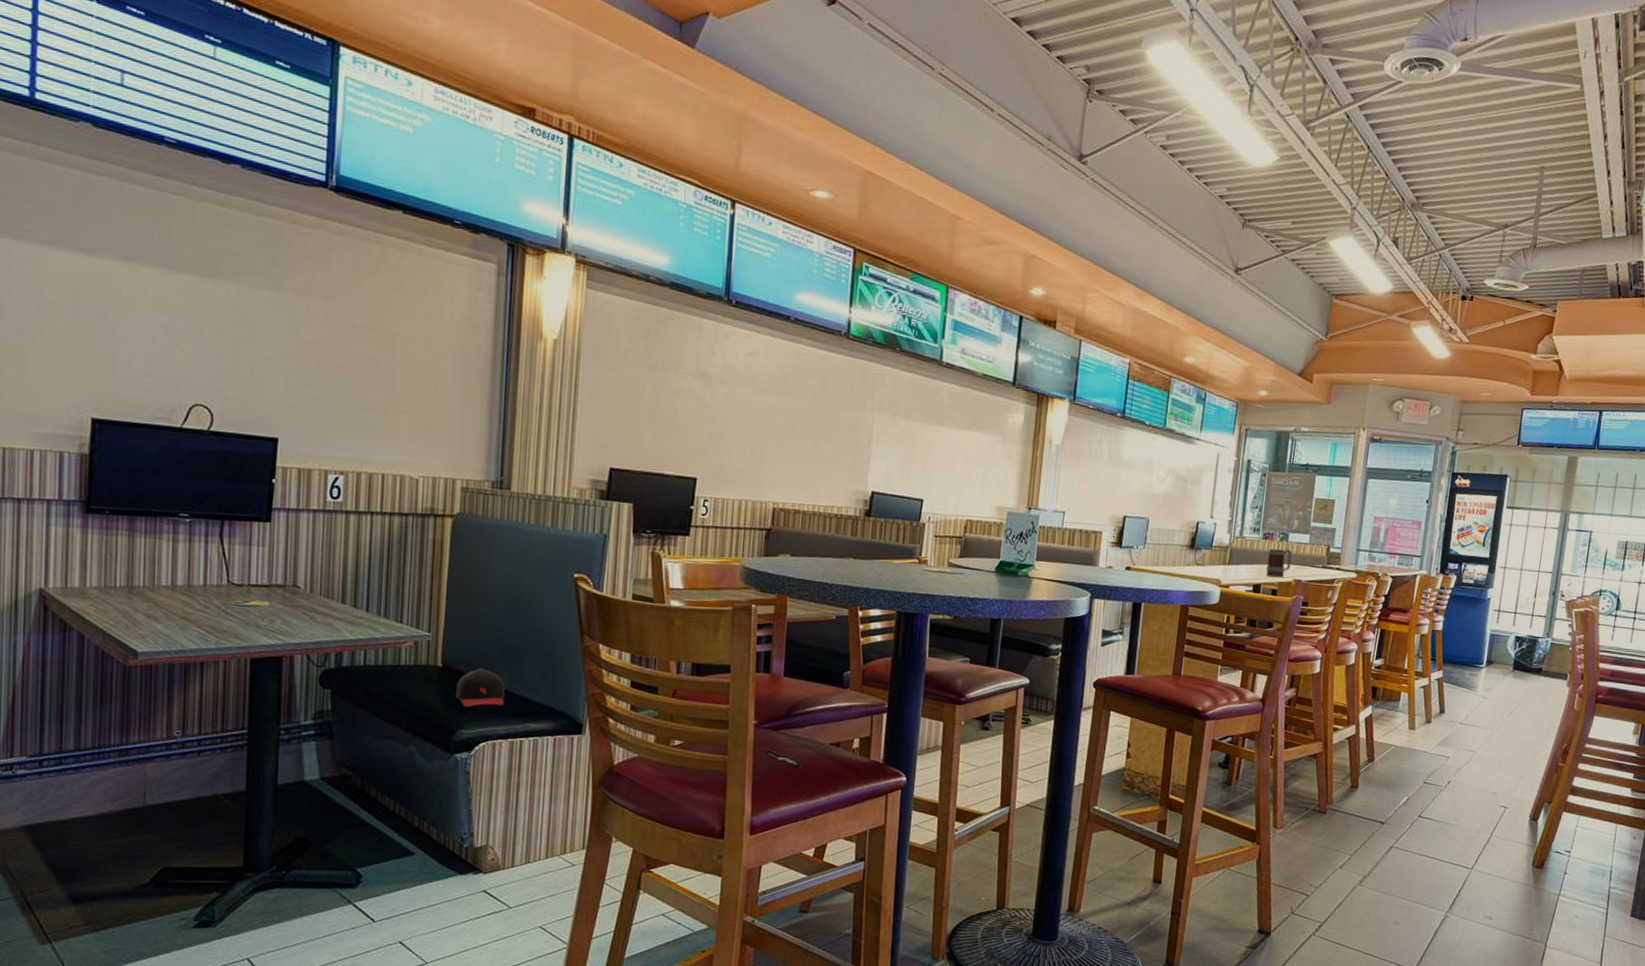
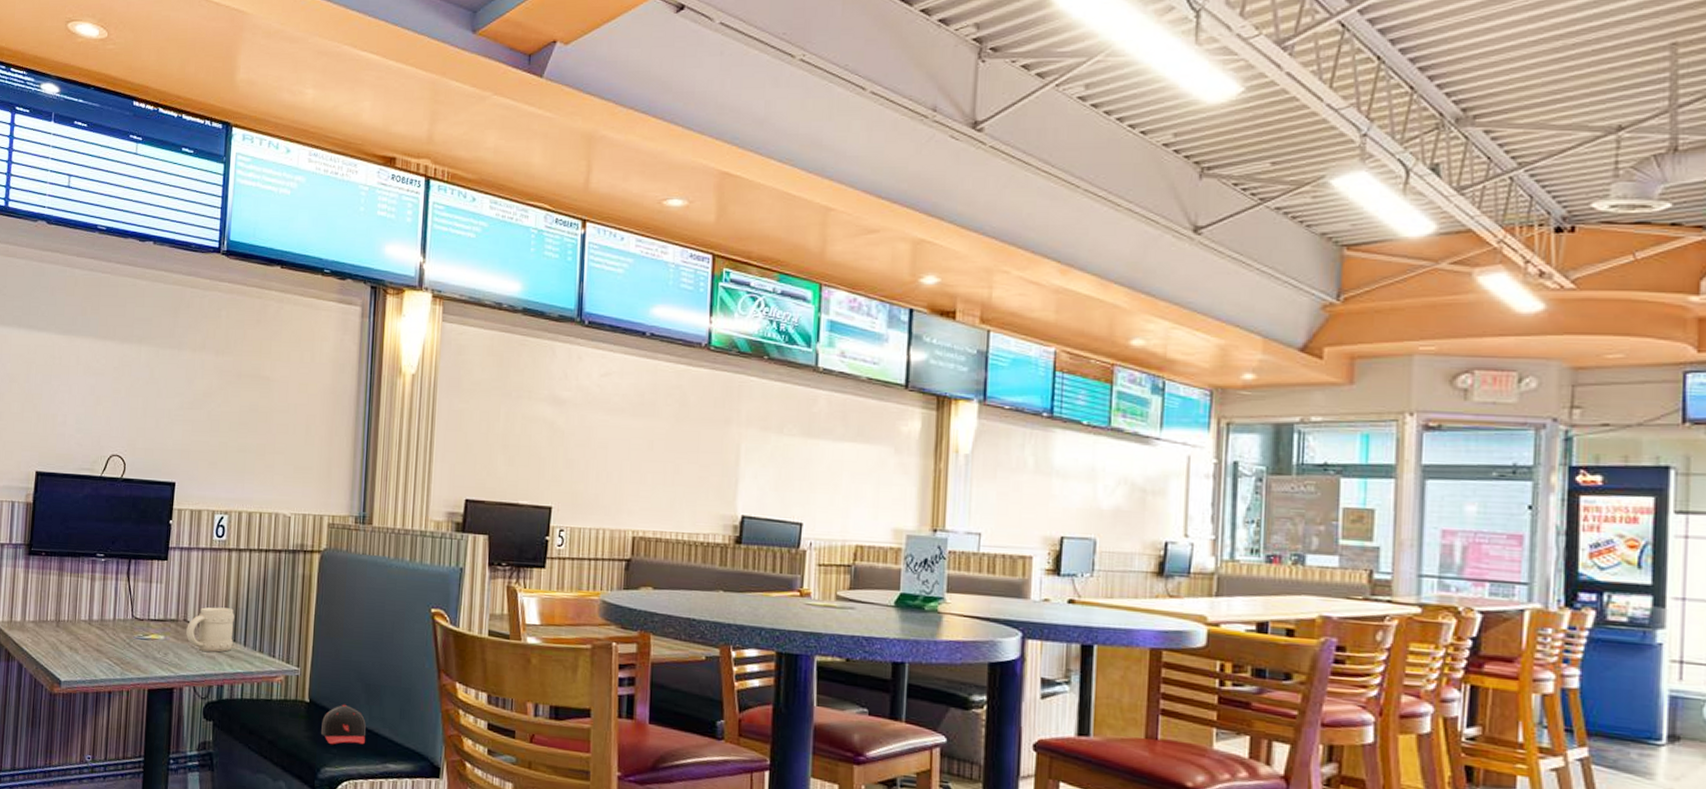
beer mug: none [296,571,354,619] -> present [186,607,235,653]
beer mug: present [1266,549,1292,578] -> none [1275,575,1313,614]

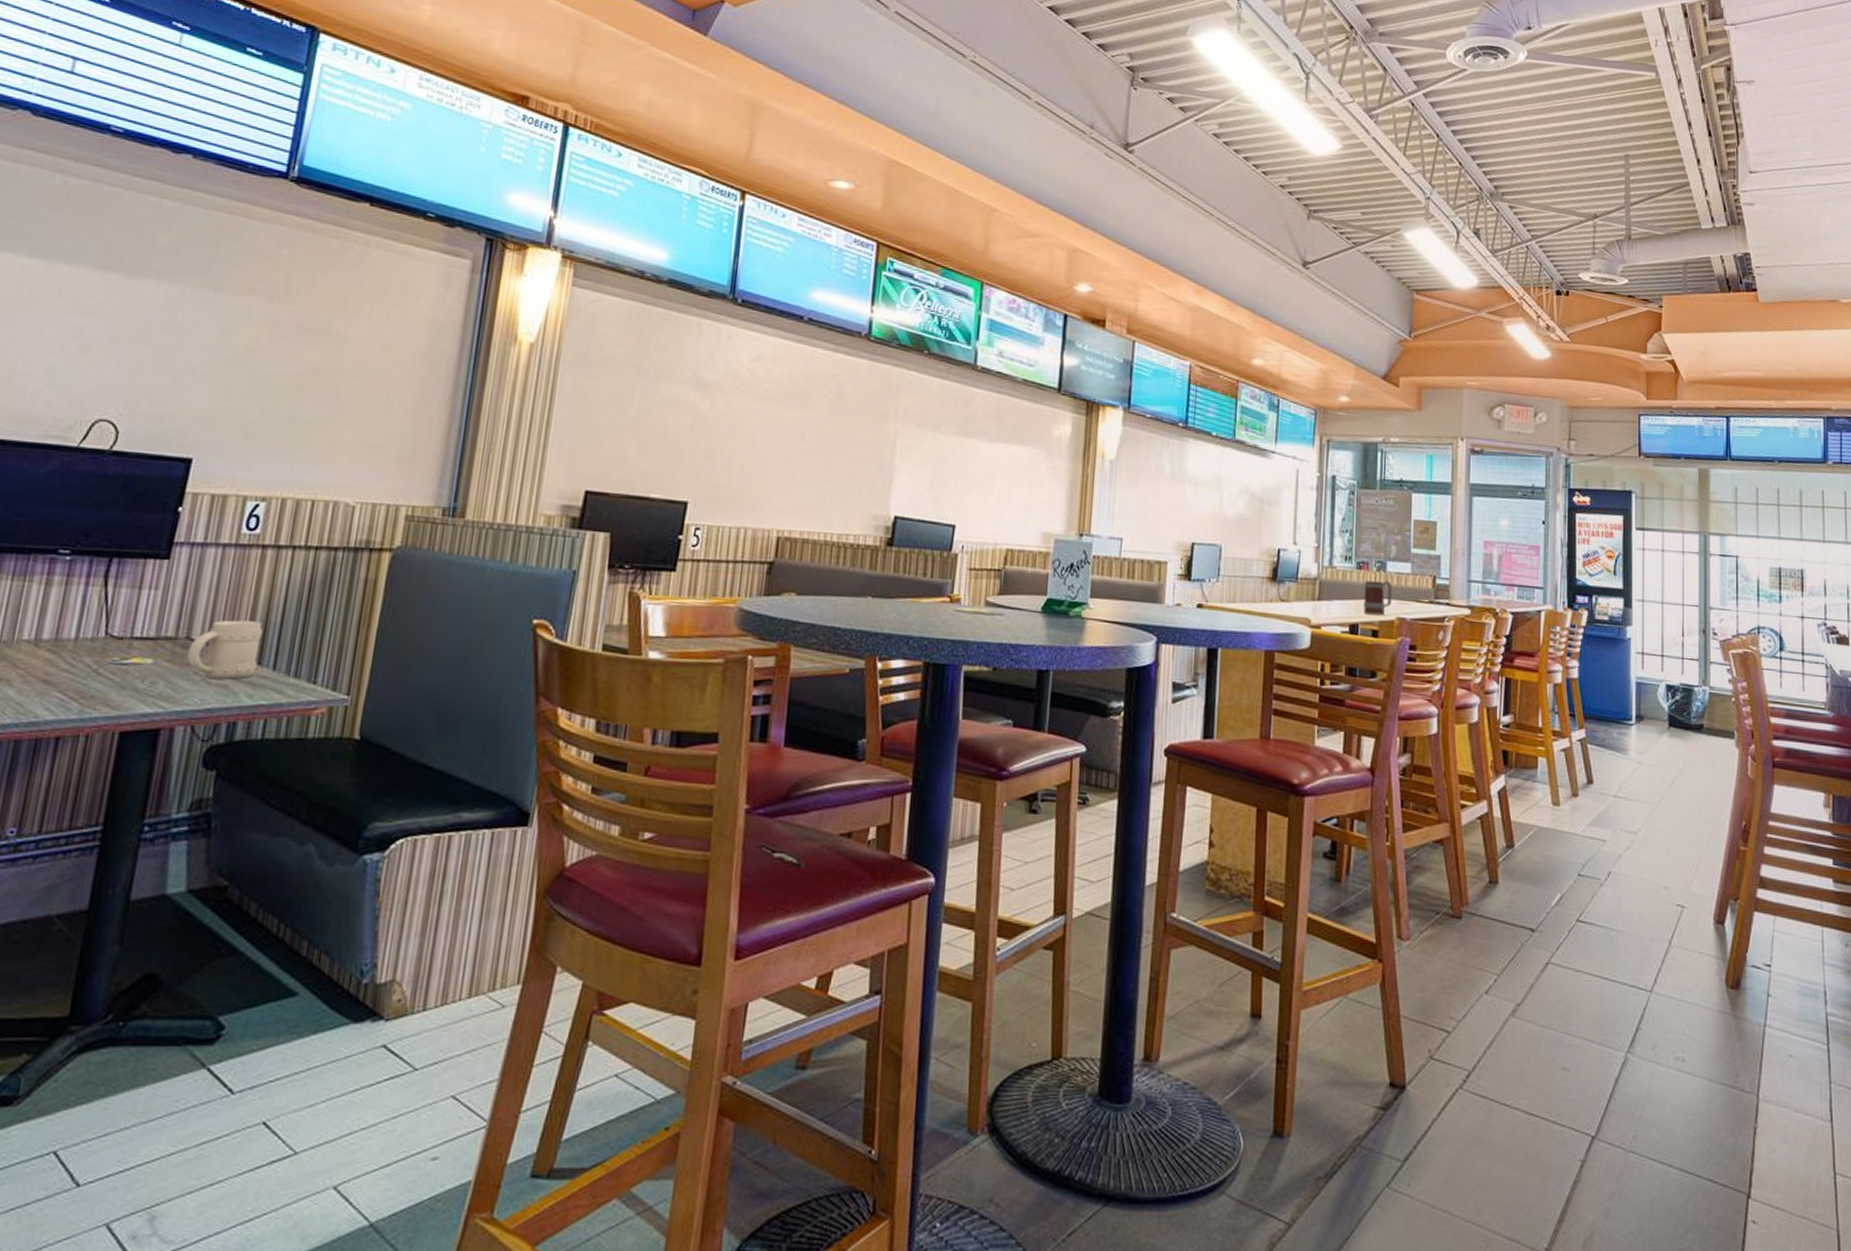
baseball cap: present [321,704,366,745] -> none [373,740,436,793]
beer mug: none [1275,575,1313,614] -> present [1363,580,1392,616]

